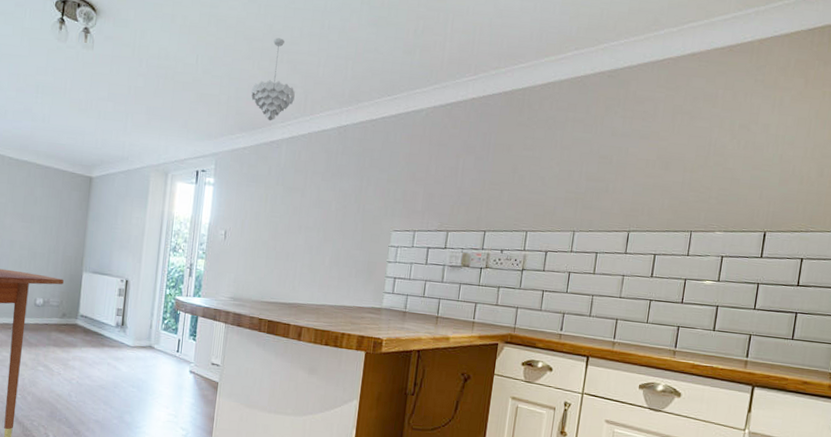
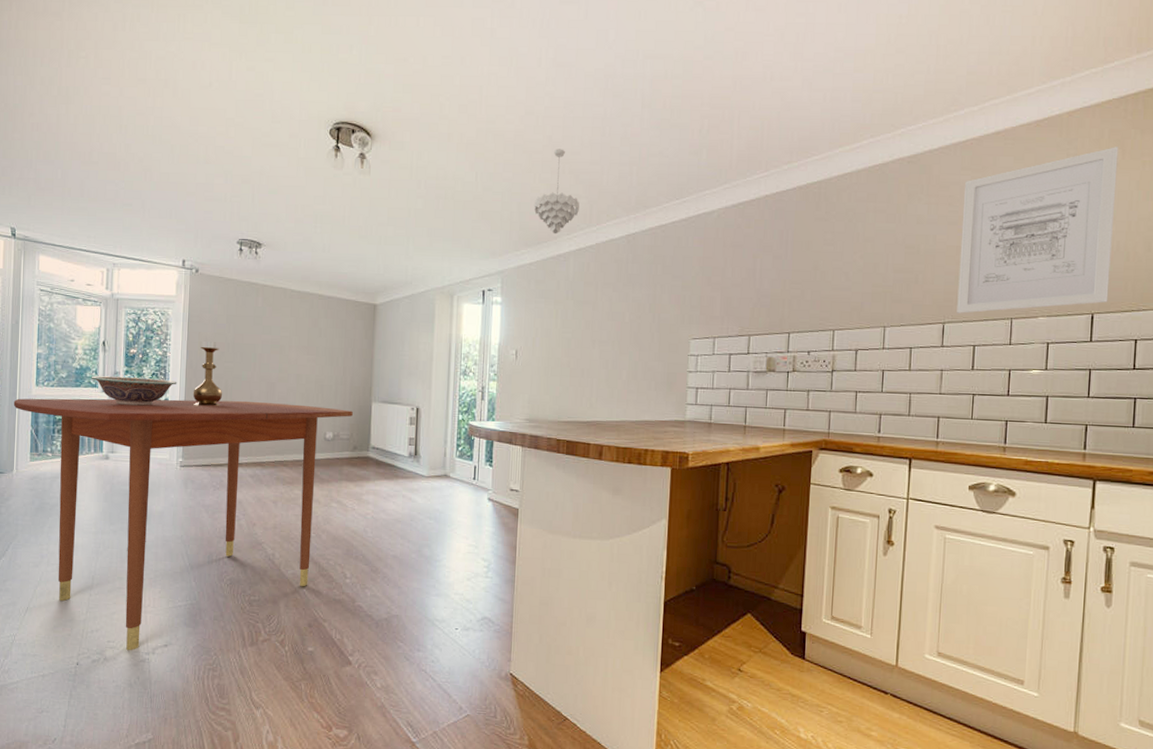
wall art: none [641,76,803,224] -> present [957,147,1119,313]

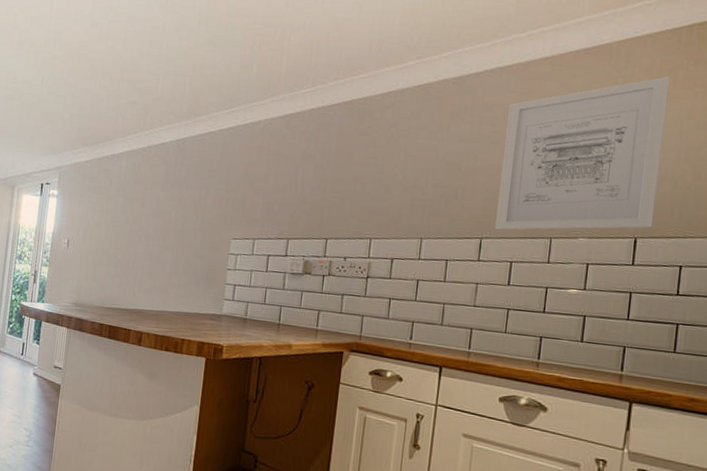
pendant light: present [533,149,579,234] -> none [92,59,135,136]

